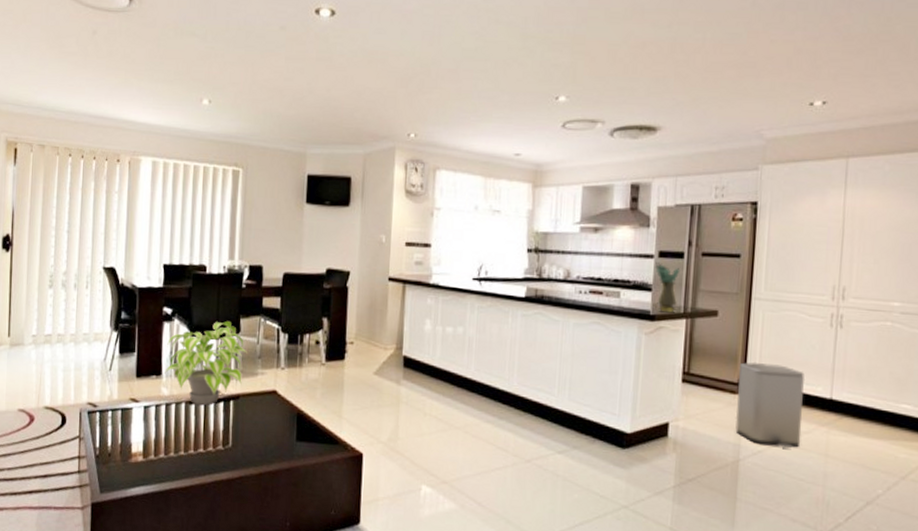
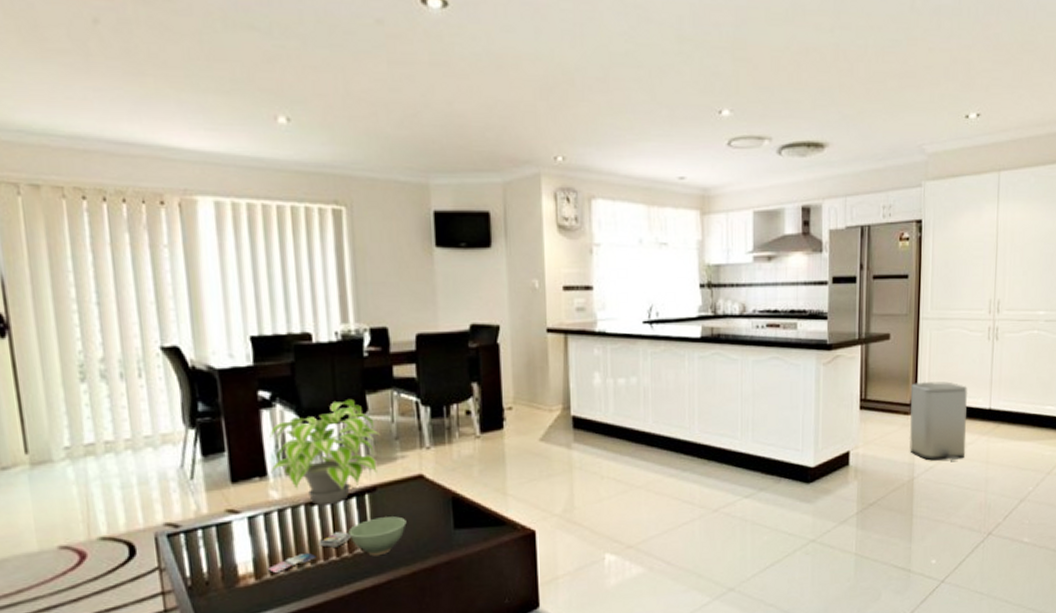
magazine: none [152,429,217,456] -> present [267,532,352,574]
bowl: none [214,422,259,455] -> present [348,516,407,556]
vase: present [655,261,681,313] -> none [829,288,854,341]

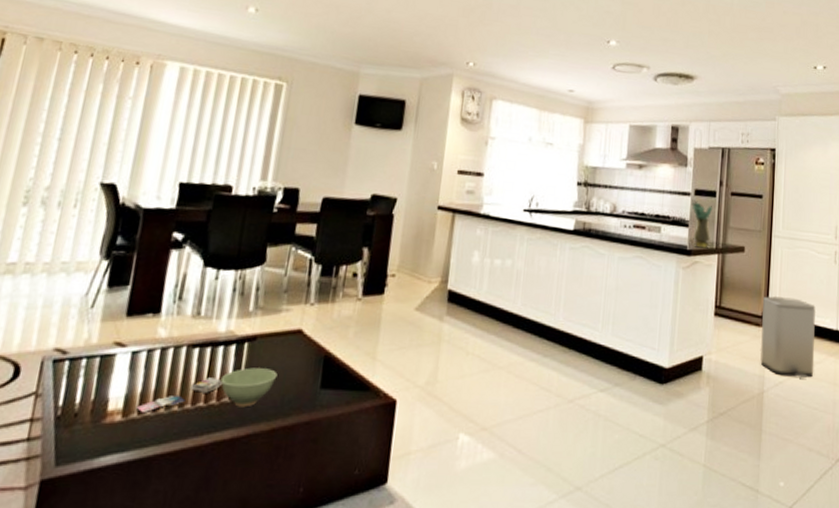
plant: present [269,400,380,506] -> none [164,250,272,350]
vase: none [829,288,854,341] -> present [691,199,713,248]

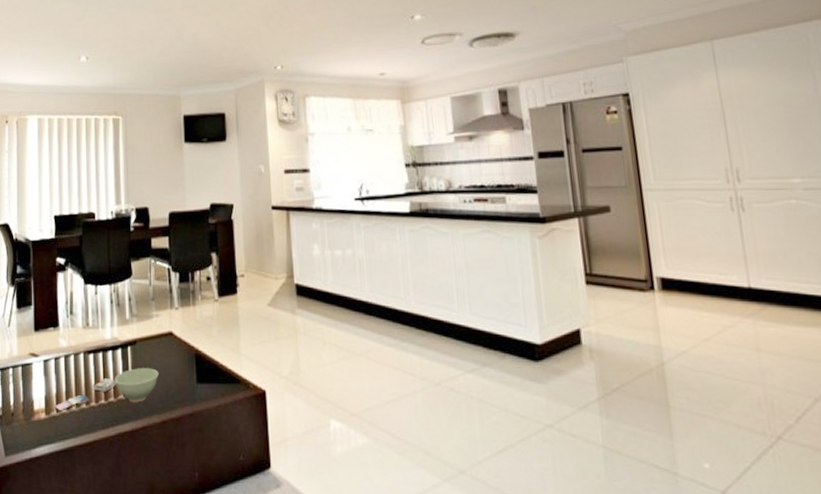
vase: present [691,199,713,248] -> none [536,163,566,214]
pedal bin: present [760,295,817,378] -> none [644,255,727,344]

